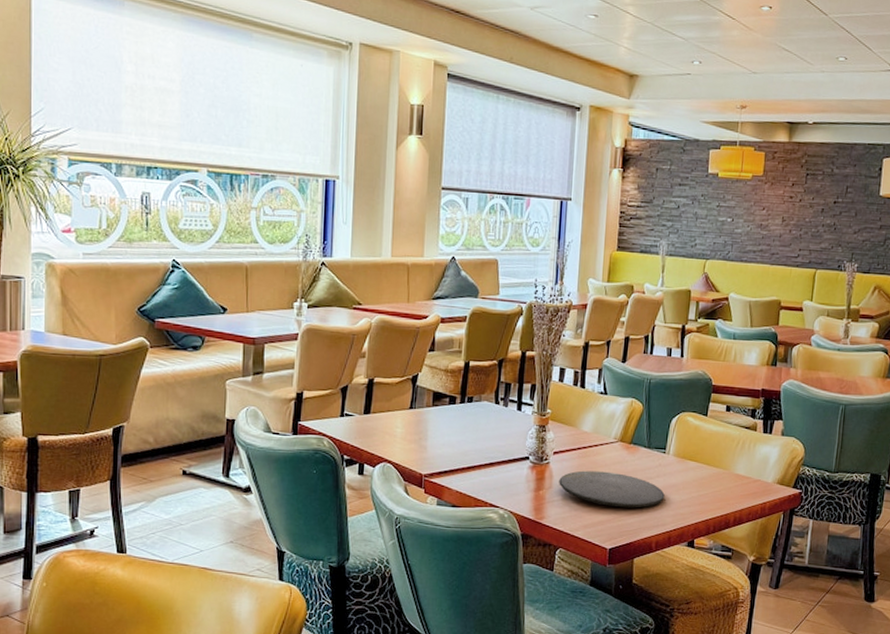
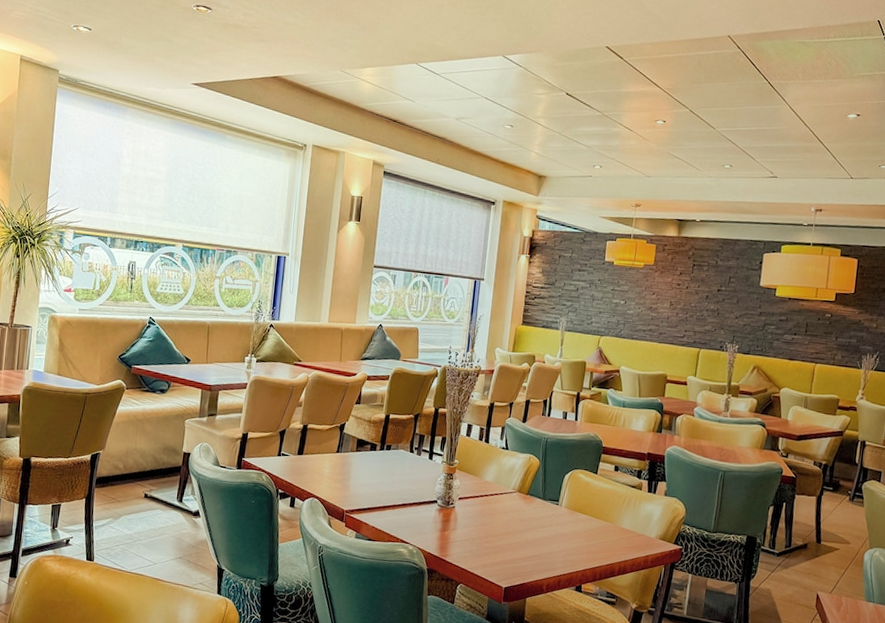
plate: present [559,470,665,508] -> none [462,516,556,553]

